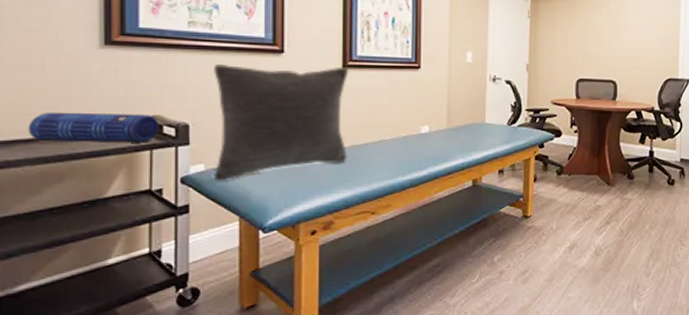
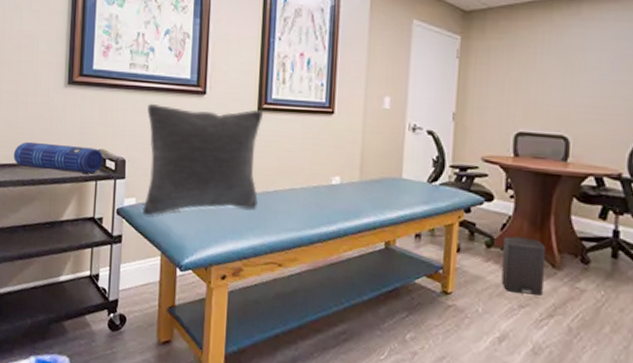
pedal bin: none [570,163,602,209] -> present [501,236,546,296]

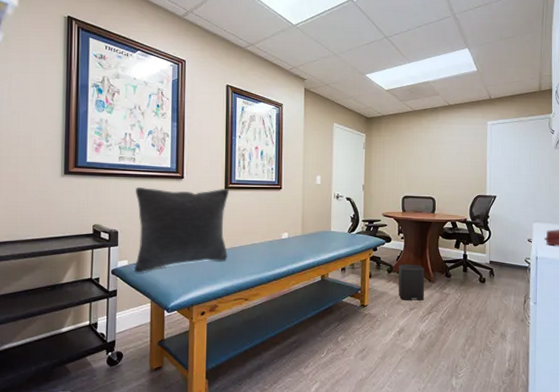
foam roller: present [13,141,104,174] -> none [14,222,99,244]

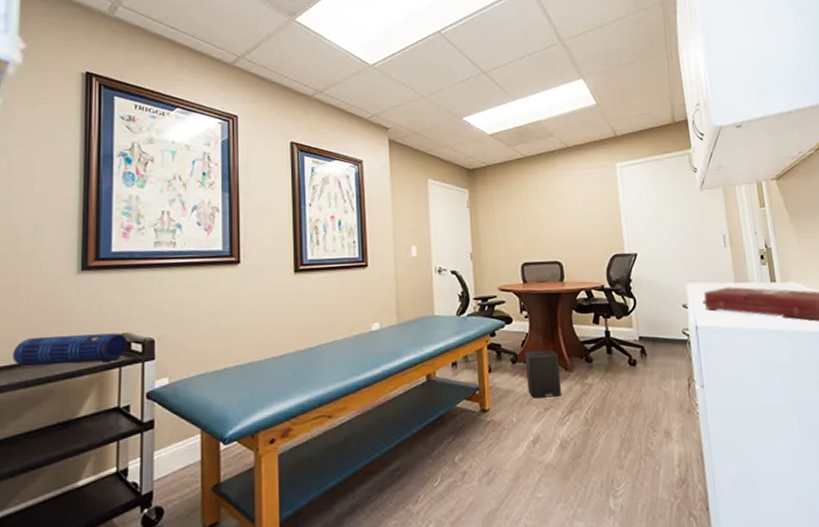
foam roller: none [14,222,99,244] -> present [12,333,128,367]
pillow: present [134,186,230,273] -> none [177,271,302,394]

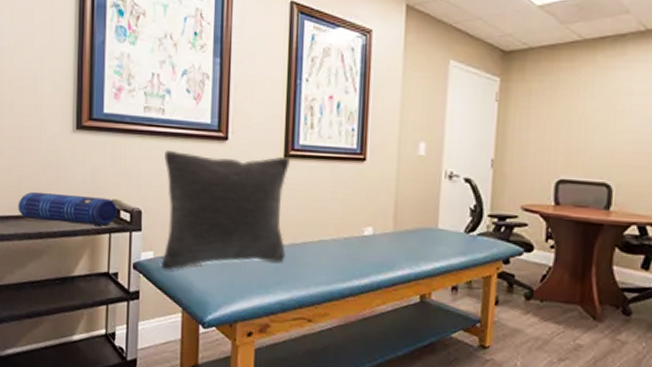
pillow: none [177,271,302,394] -> present [161,149,291,271]
pedal bin: present [525,349,561,398] -> none [541,287,587,349]

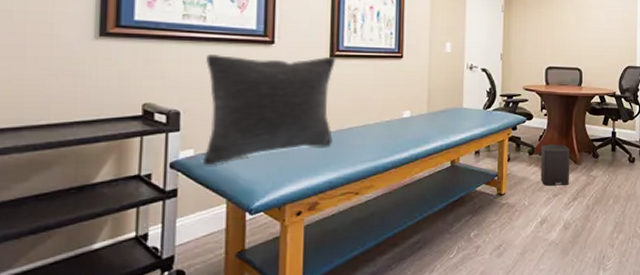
foam roller: present [18,191,118,226] -> none [18,100,151,130]
pedal bin: none [541,287,587,349] -> present [541,144,570,186]

